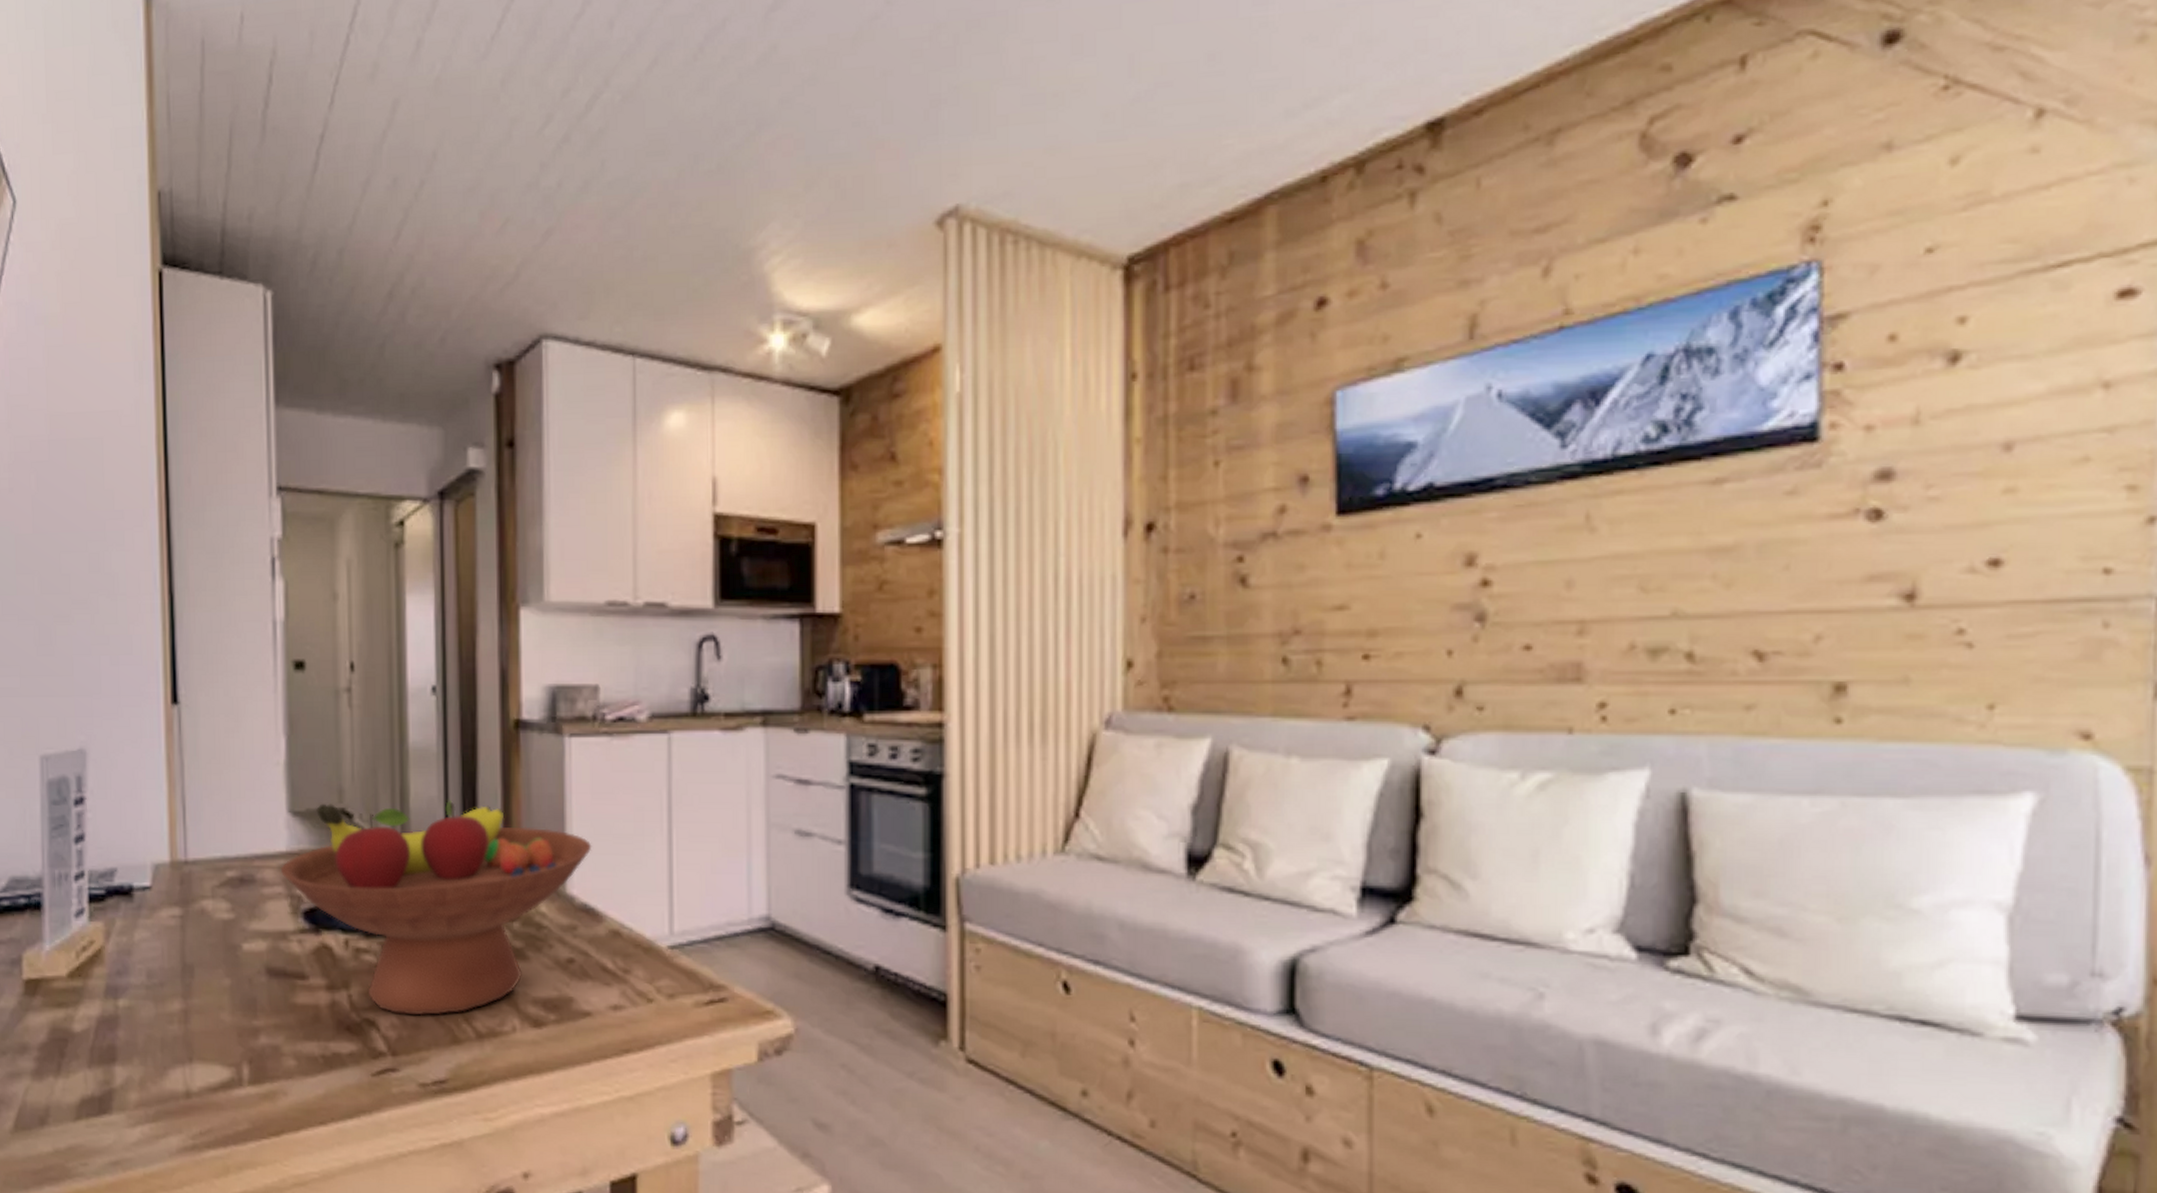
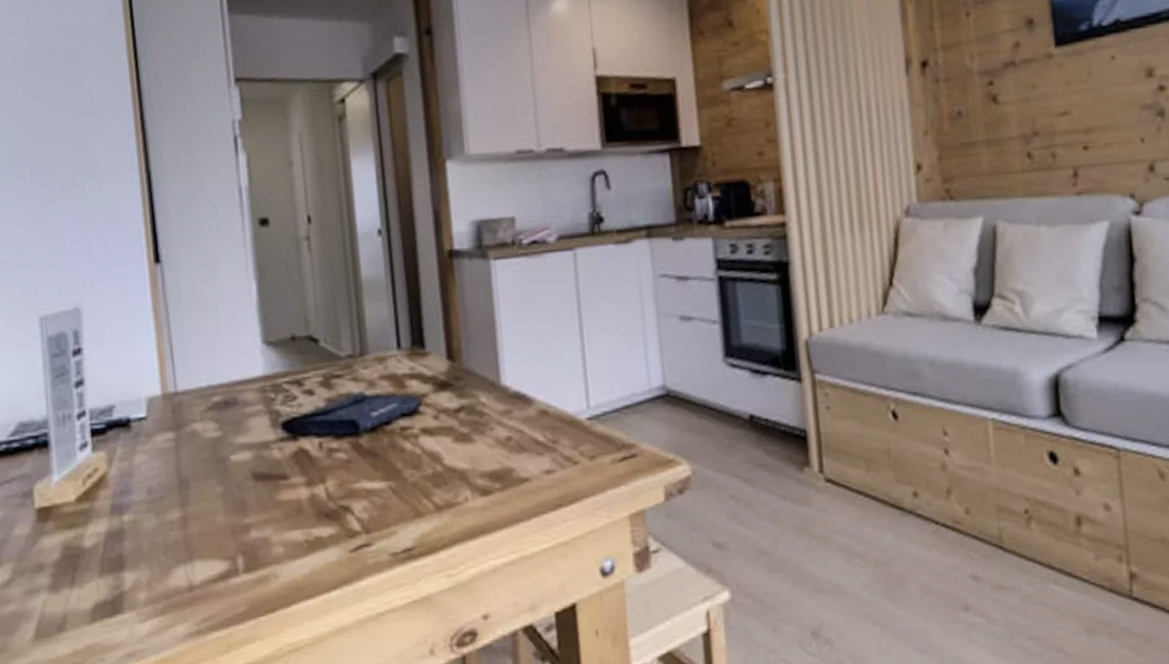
fruit bowl: present [281,800,592,1016] -> none [260,319,519,498]

